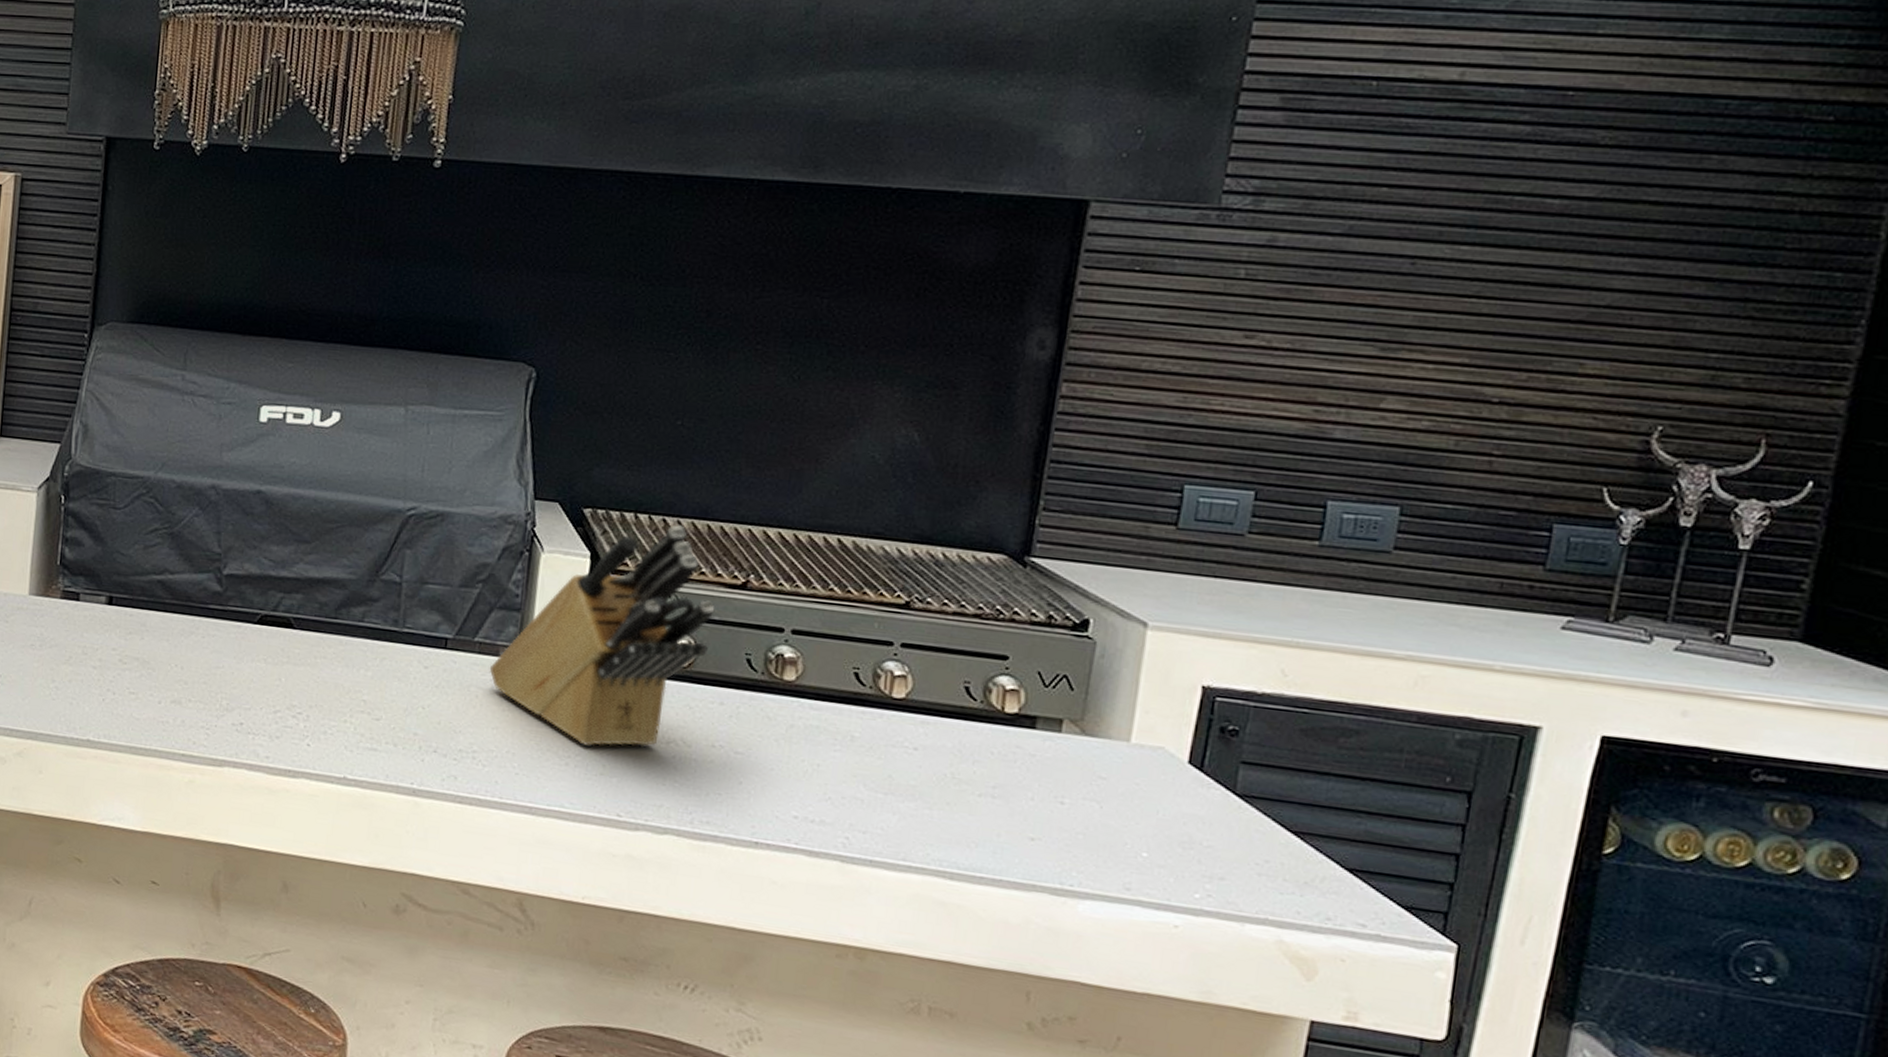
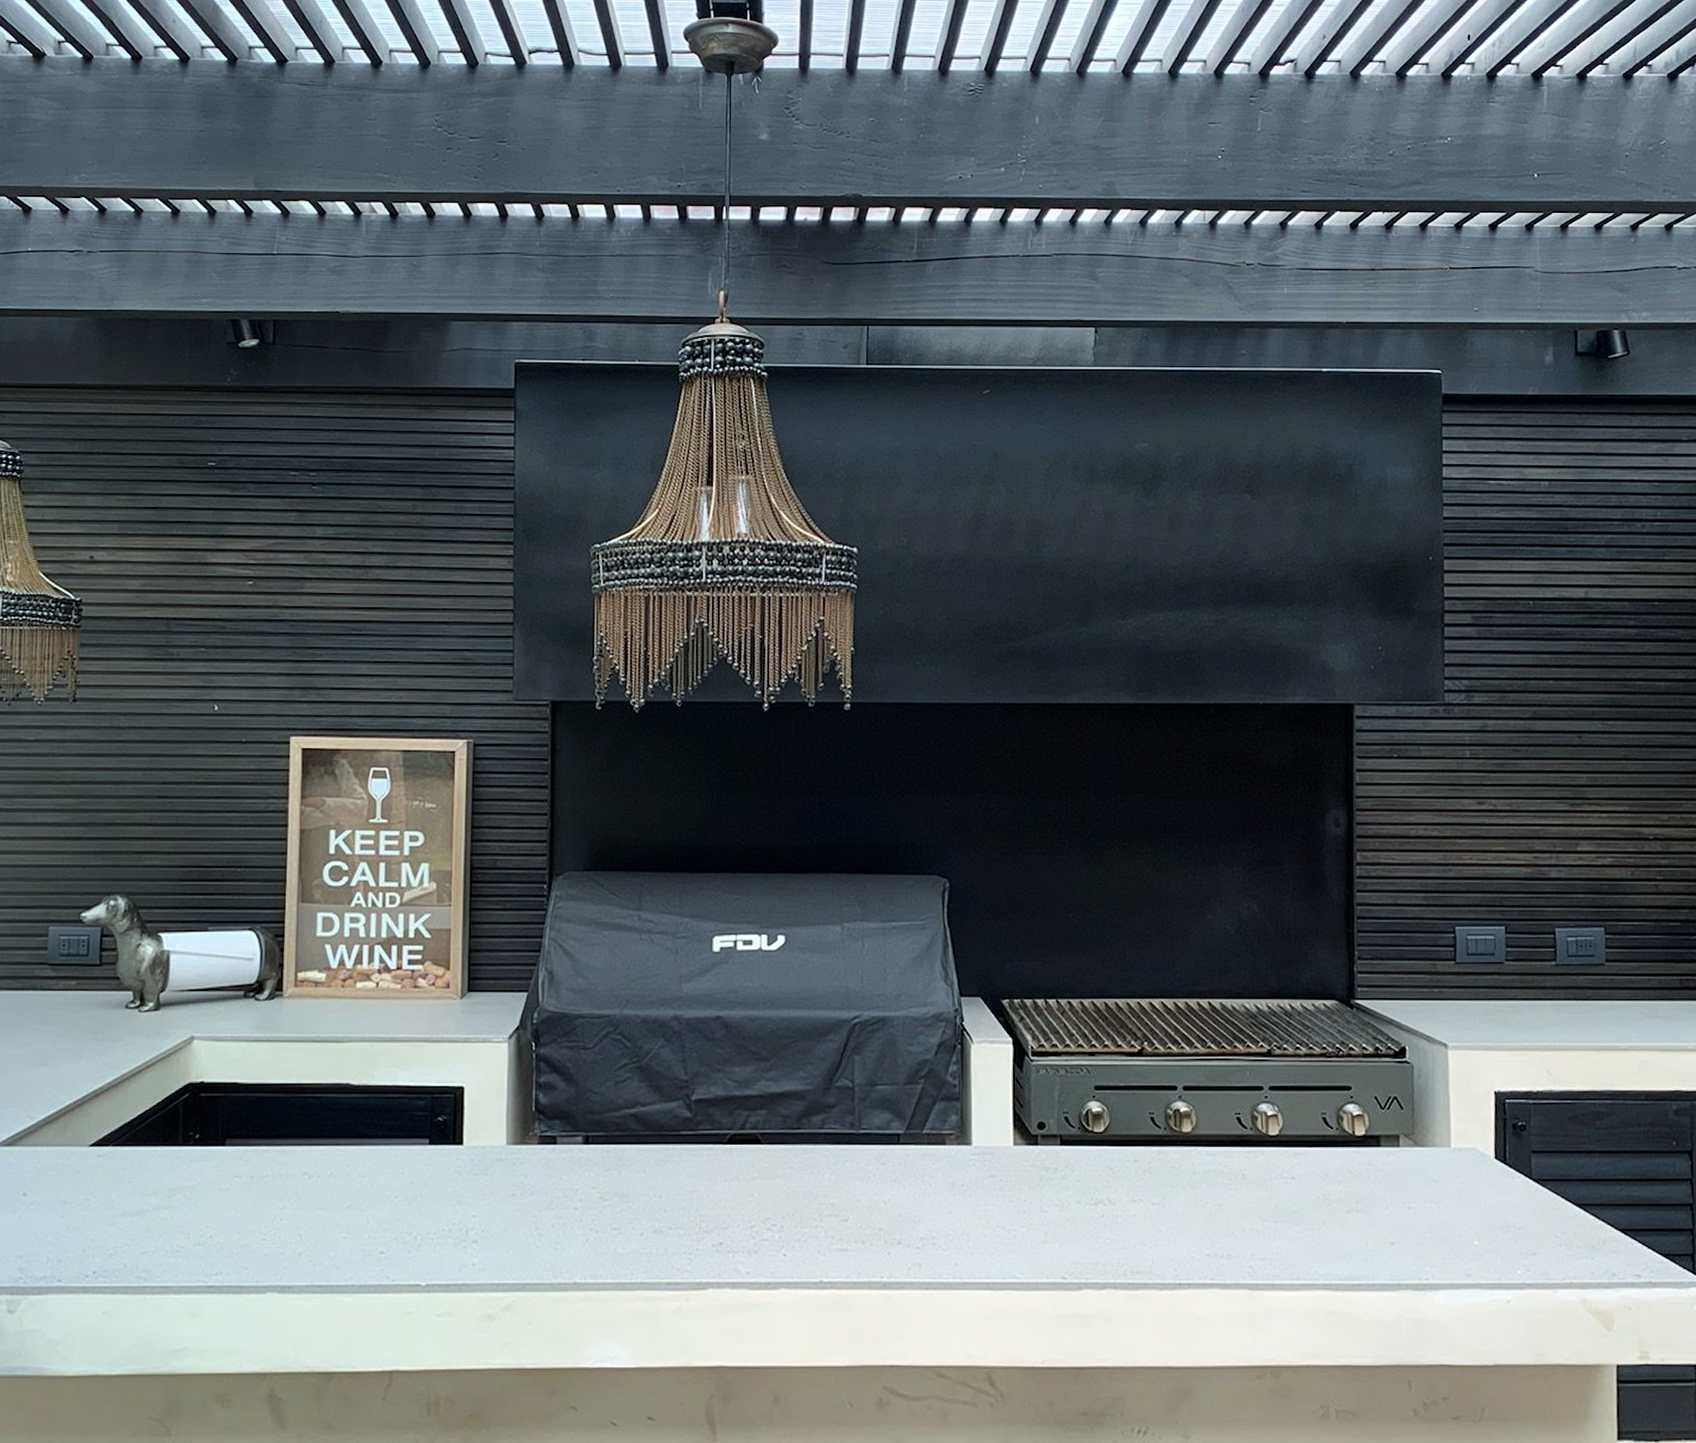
knife block: present [489,525,715,748] -> none [938,1005,1120,1217]

